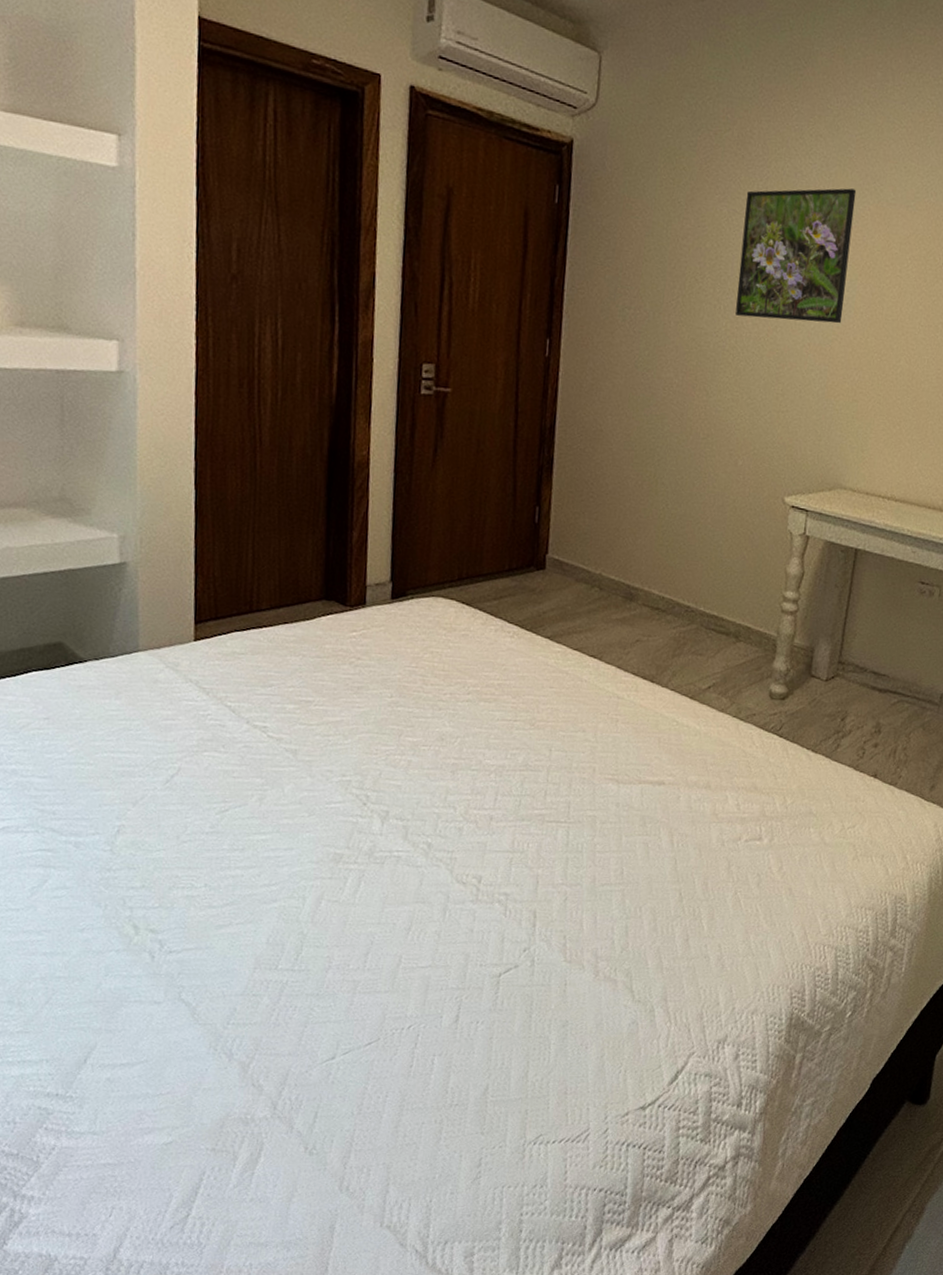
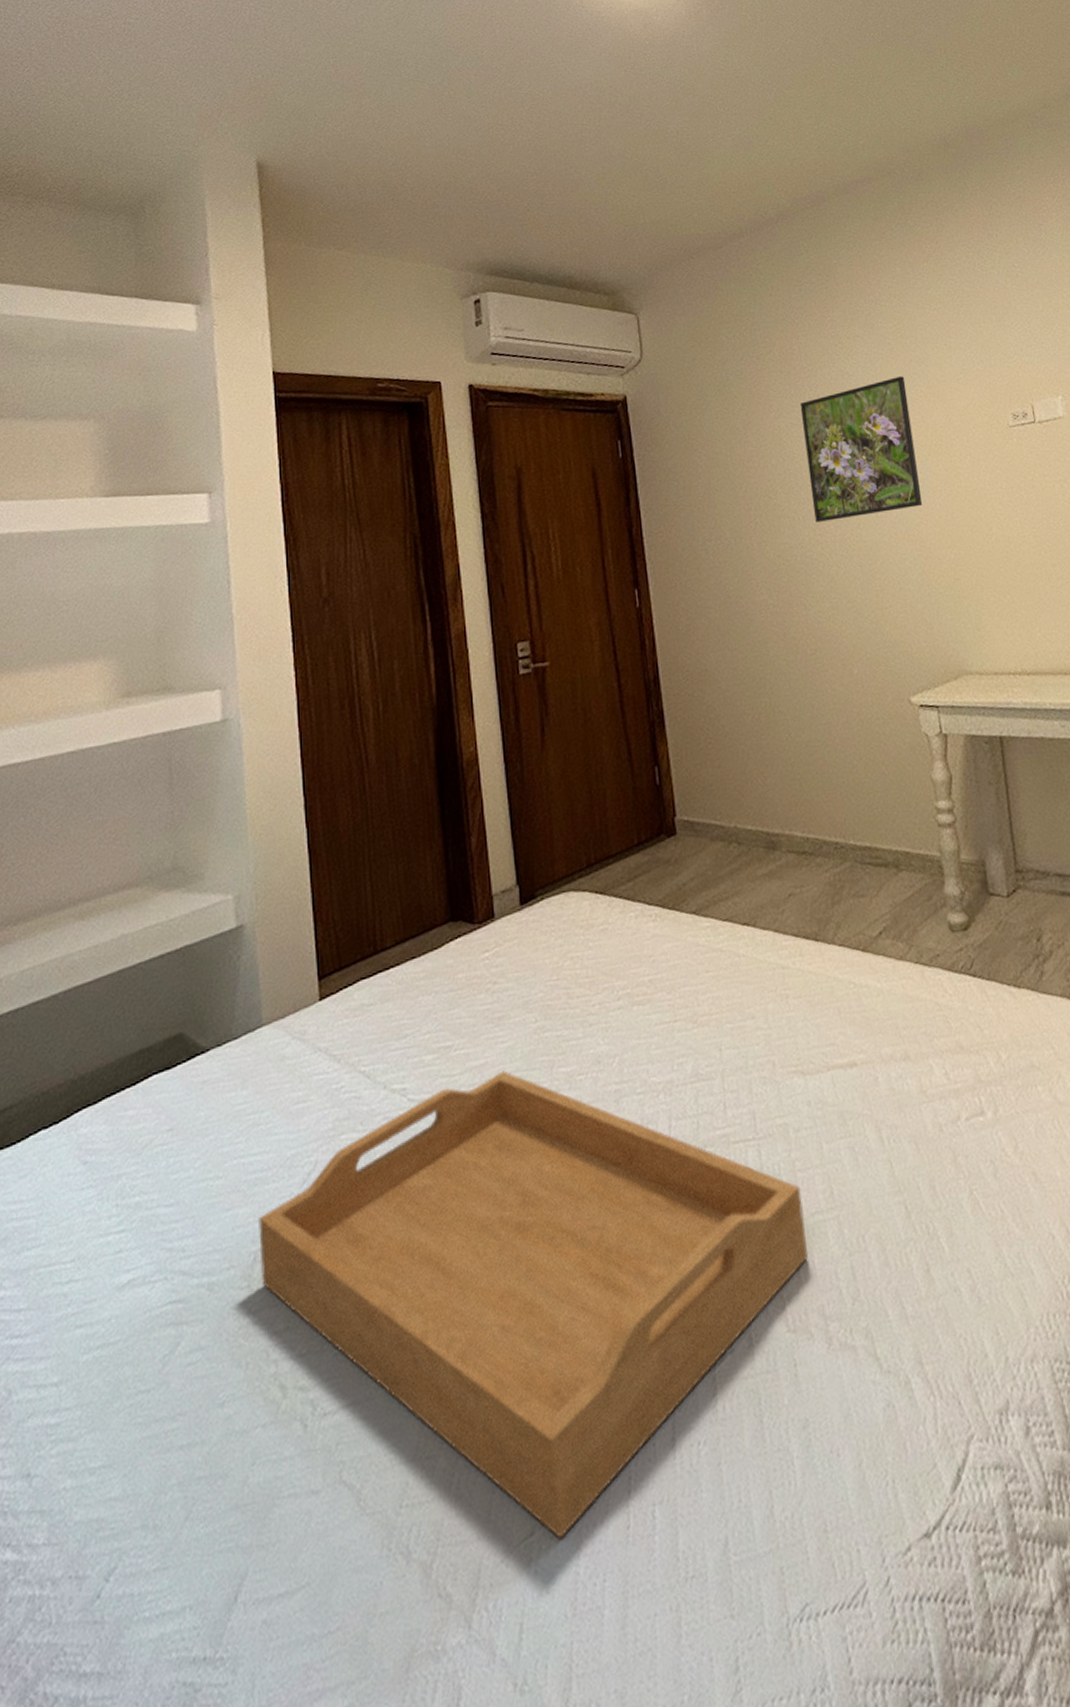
serving tray: none [122,729,597,1065] -> present [259,1070,808,1539]

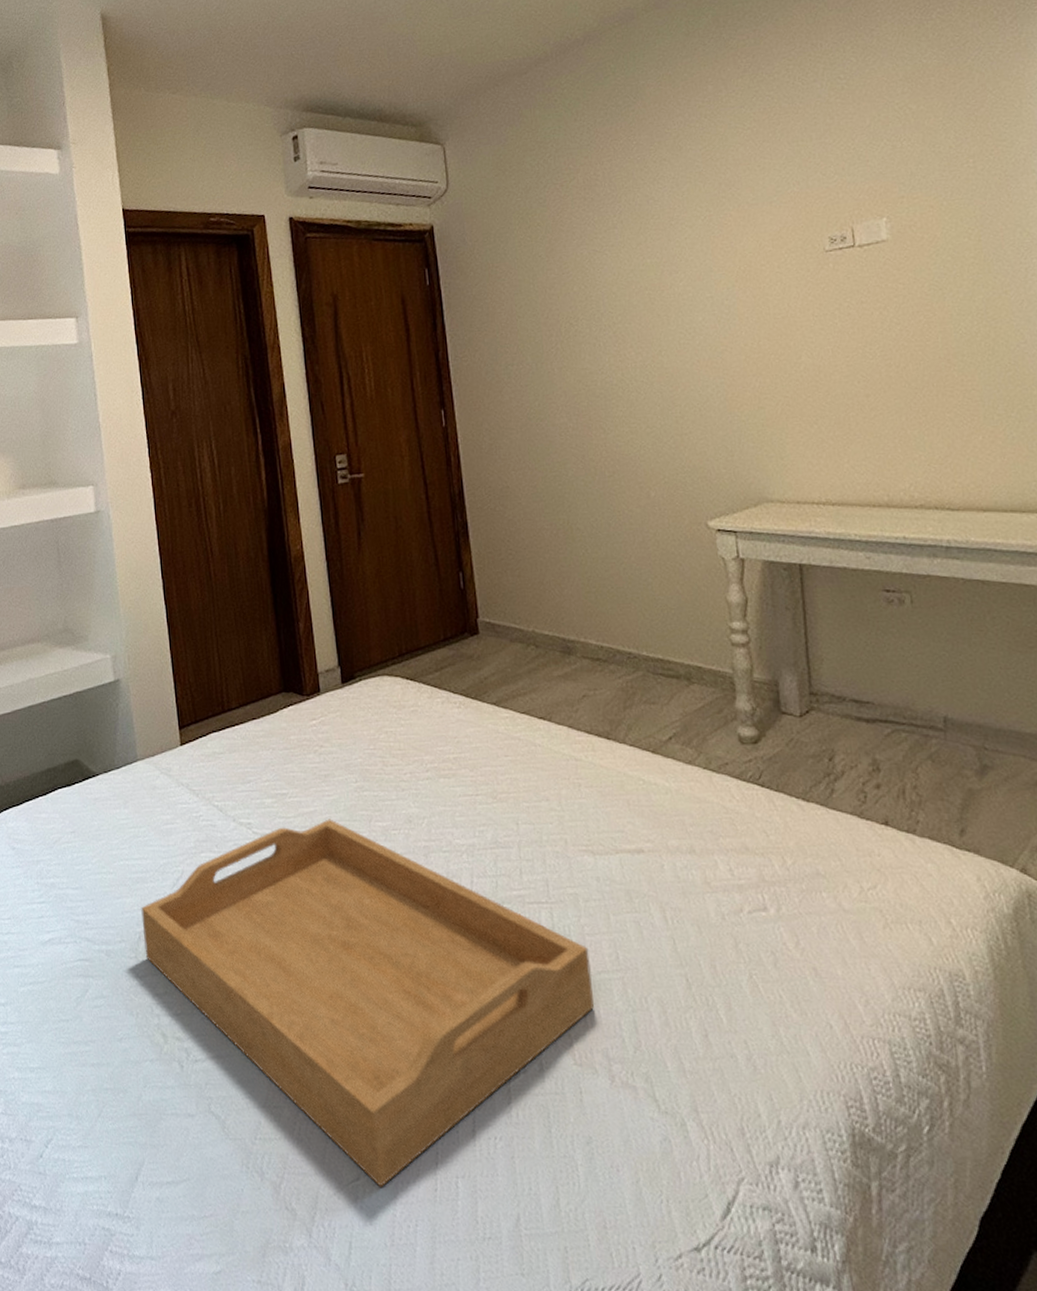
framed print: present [800,376,923,522] -> none [603,200,728,349]

